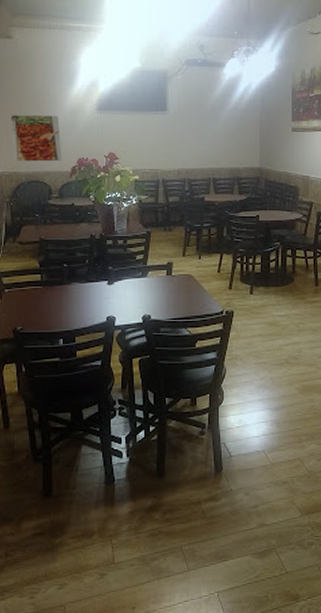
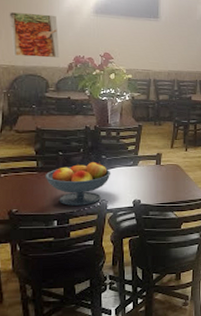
fruit bowl: none [49,273,119,322] -> present [45,161,111,206]

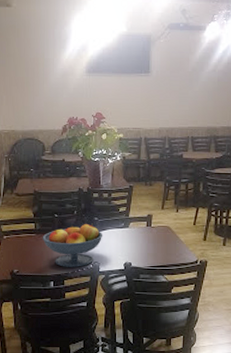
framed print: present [9,12,60,59] -> none [9,77,55,121]

